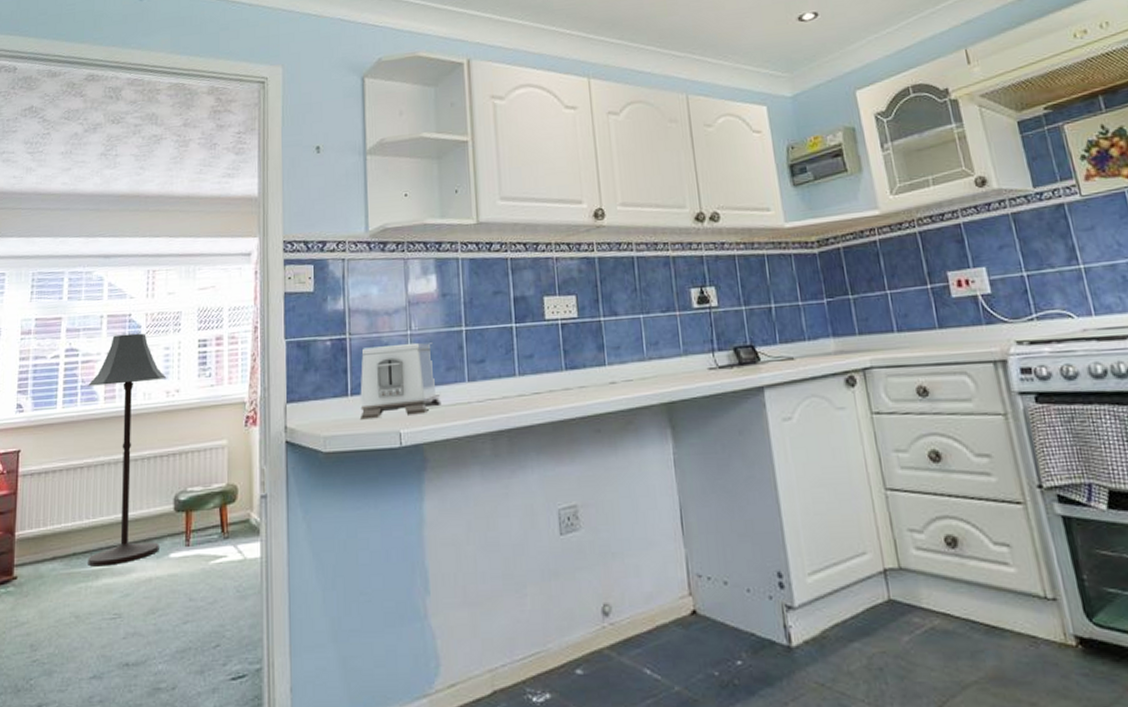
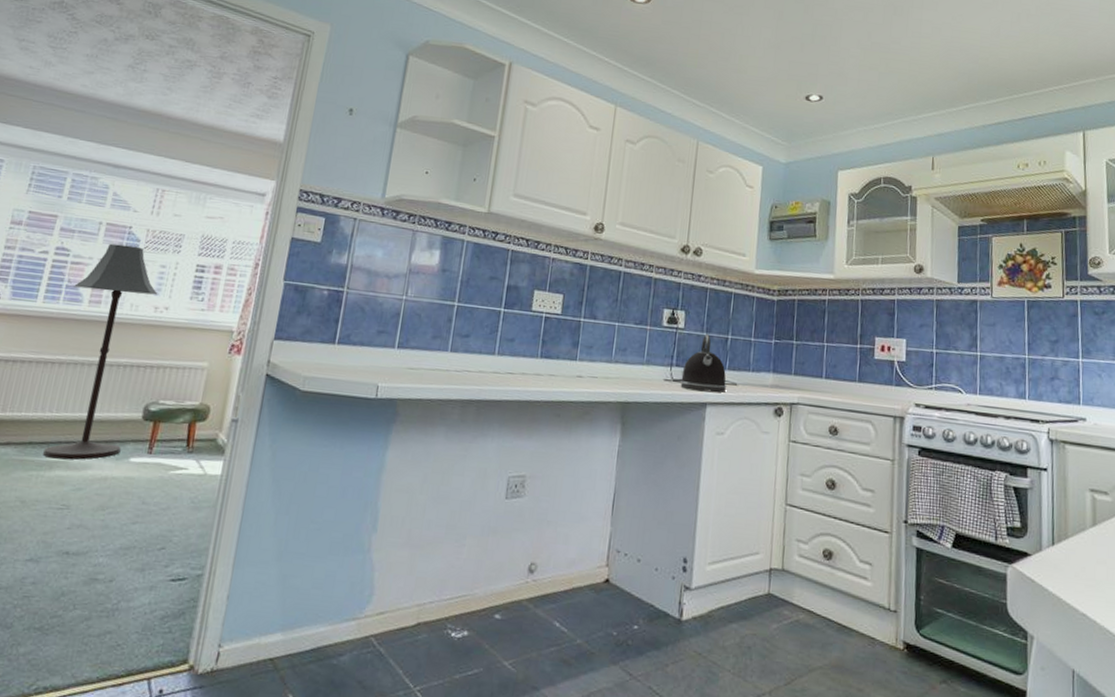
toaster: present [359,342,442,420] -> none [342,303,425,373]
kettle: none [727,307,783,375] -> present [680,333,727,393]

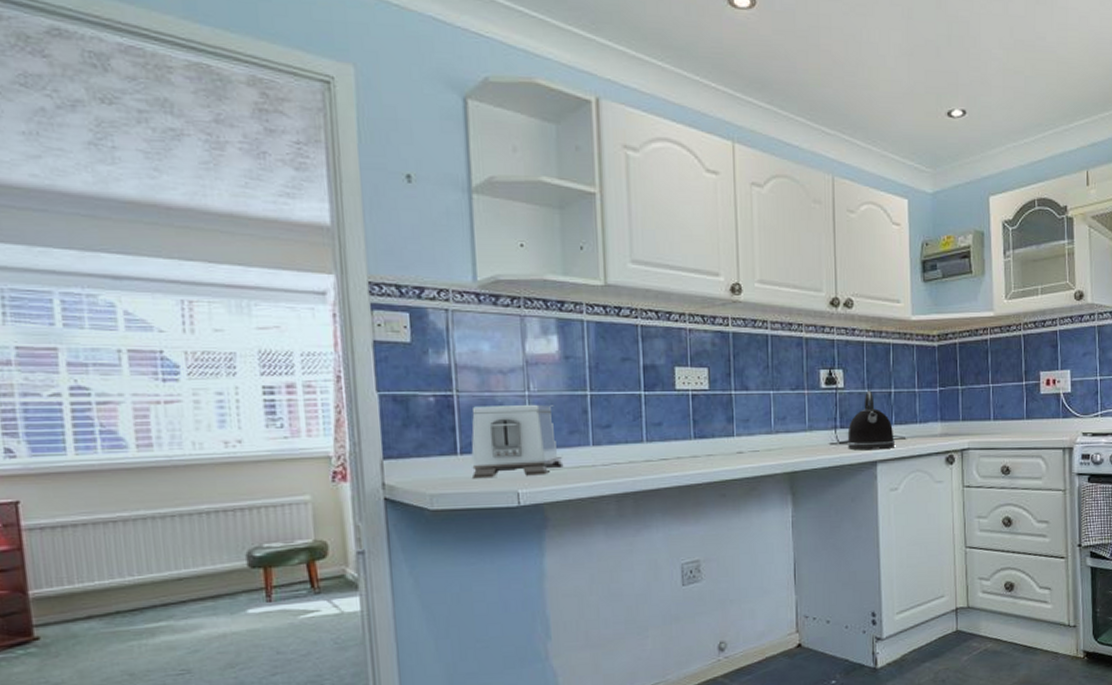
floor lamp: present [43,243,158,460] -> none [110,373,233,625]
toaster: none [342,303,425,373] -> present [471,404,564,479]

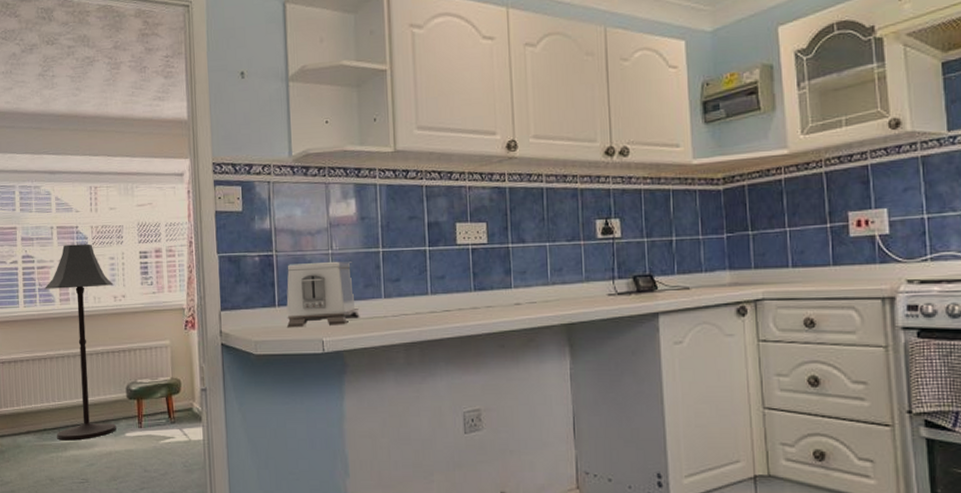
floor lamp: none [110,373,233,625] -> present [45,243,116,441]
kettle: present [847,390,896,451] -> none [626,239,679,302]

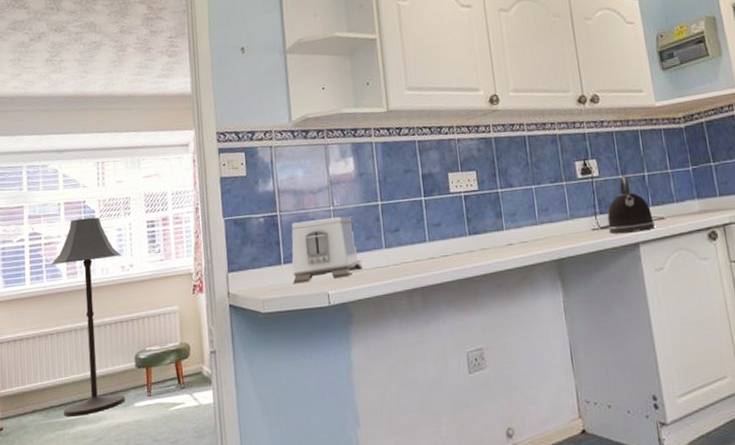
kettle: none [626,239,679,302] -> present [608,176,655,234]

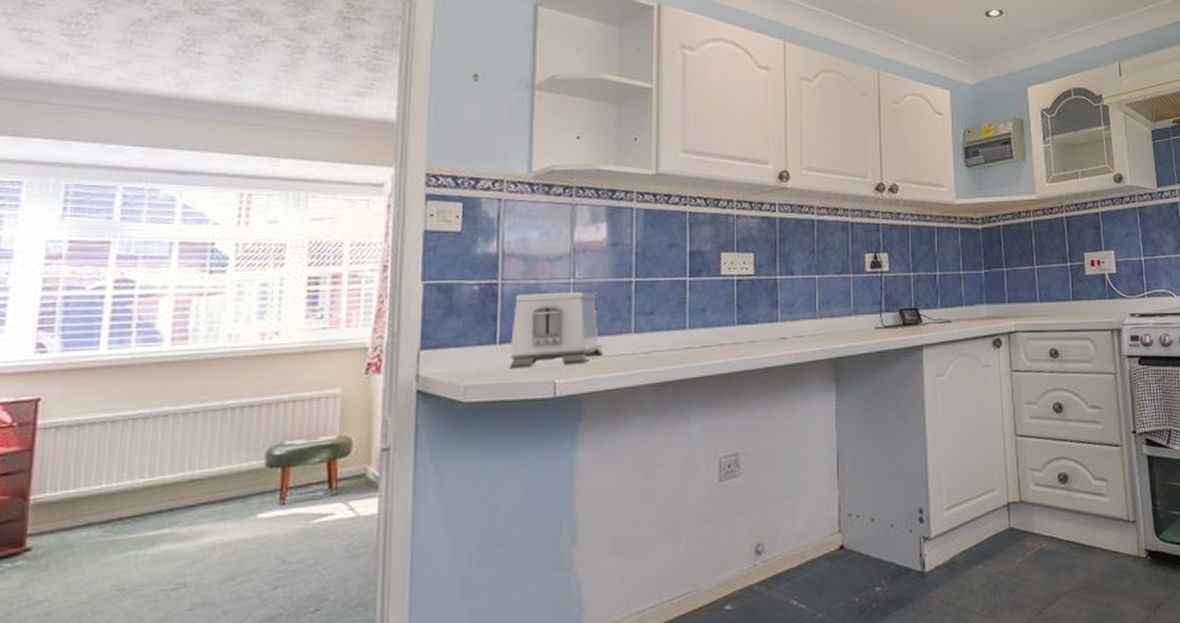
floor lamp: present [52,217,125,417] -> none [140,265,263,532]
kettle: present [608,176,655,234] -> none [893,273,942,335]

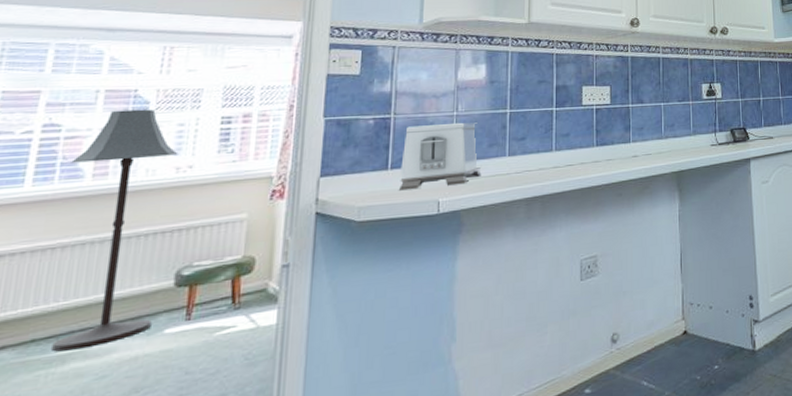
floor lamp: none [140,265,263,532] -> present [51,109,179,352]

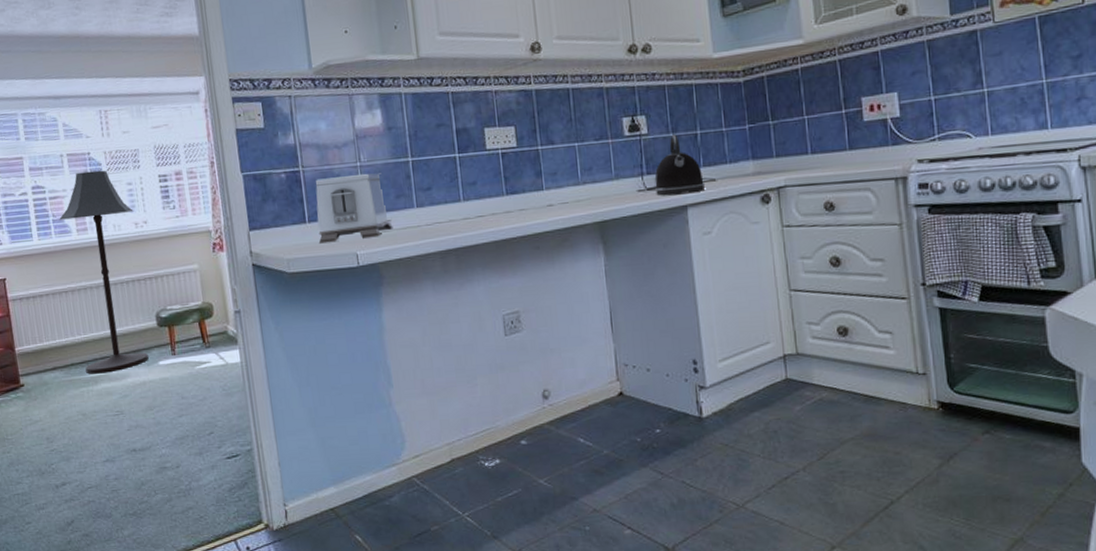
kettle: none [725,99,765,150] -> present [655,134,706,196]

